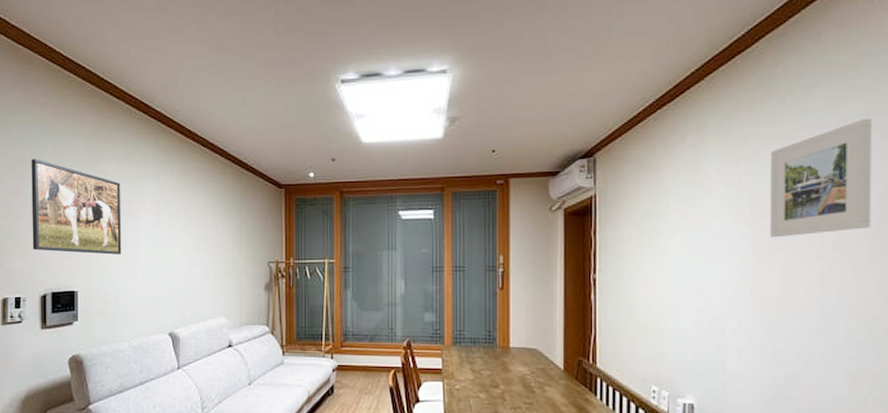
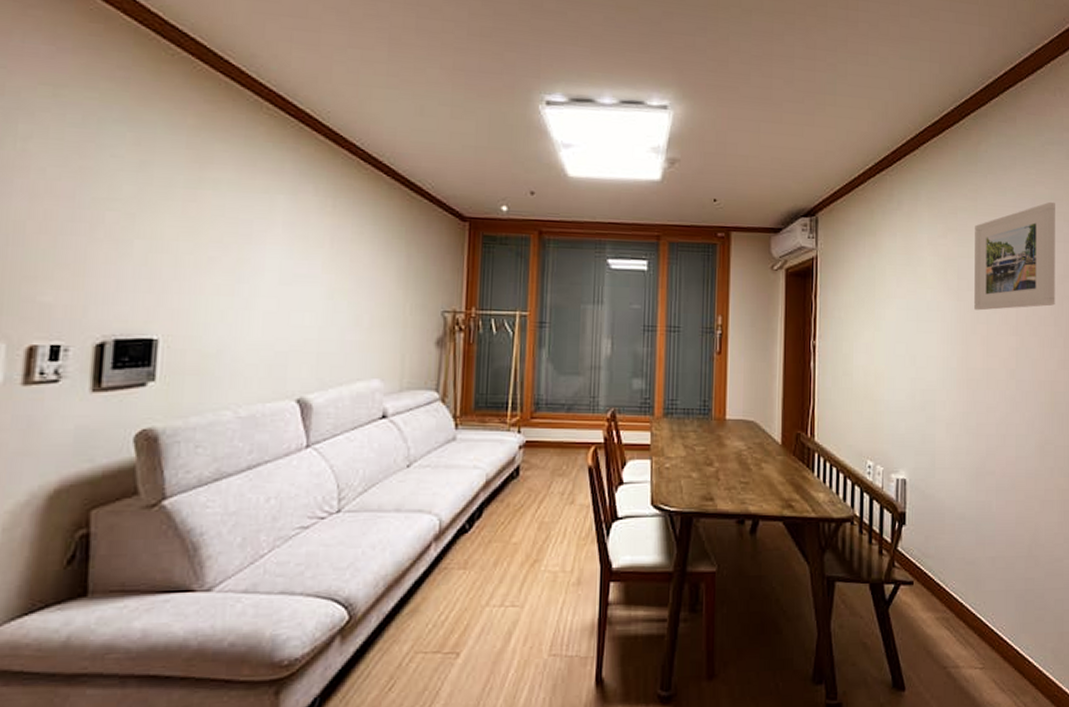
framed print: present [31,159,122,255] -> none [87,152,239,292]

